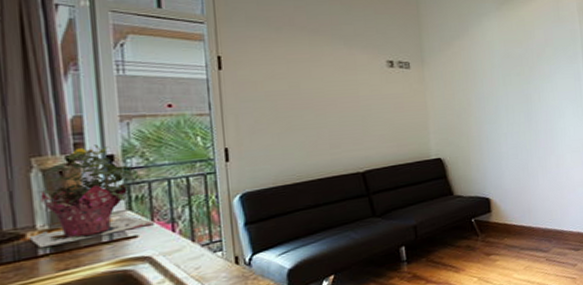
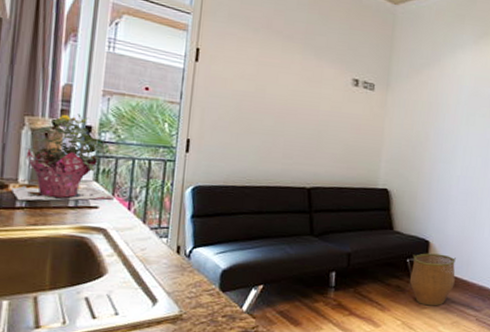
basket: none [477,207,521,258] -> present [409,253,456,306]

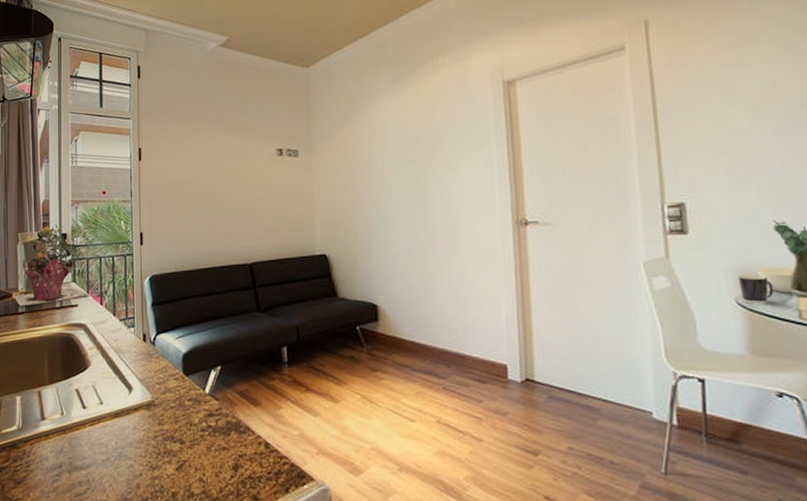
basket: present [409,253,456,306] -> none [362,317,412,376]

